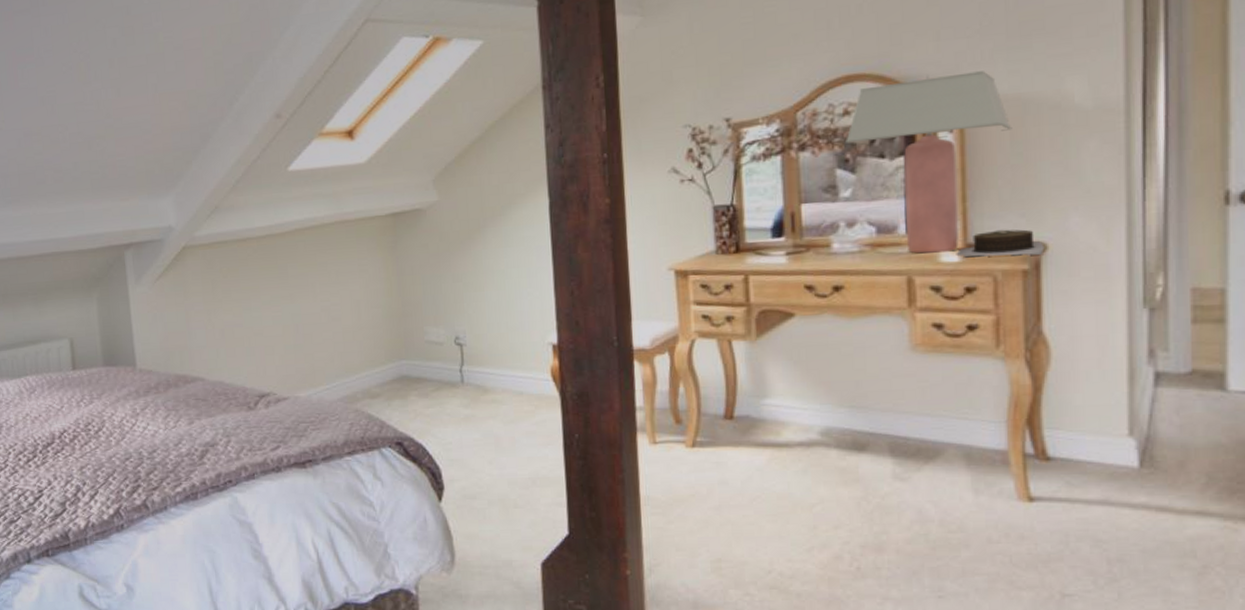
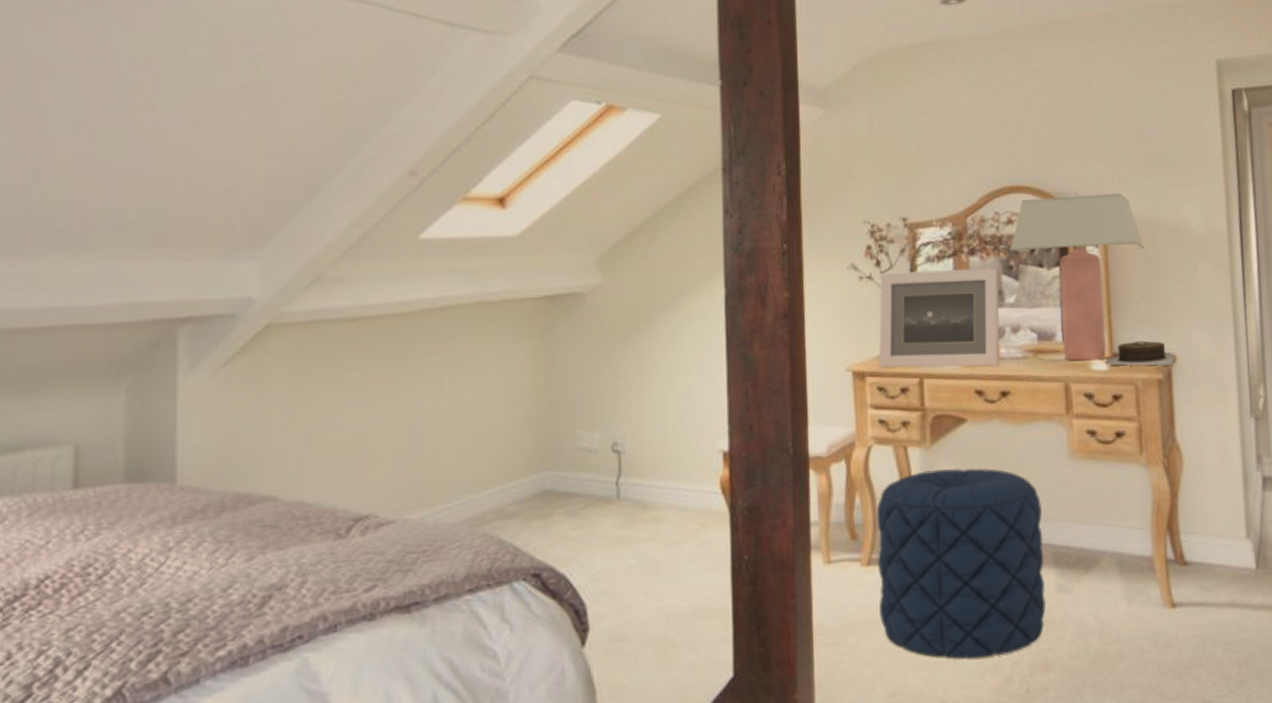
pouf: none [700,360,881,535] -> present [876,467,1047,658]
picture frame: none [701,162,833,267] -> present [878,268,1000,369]

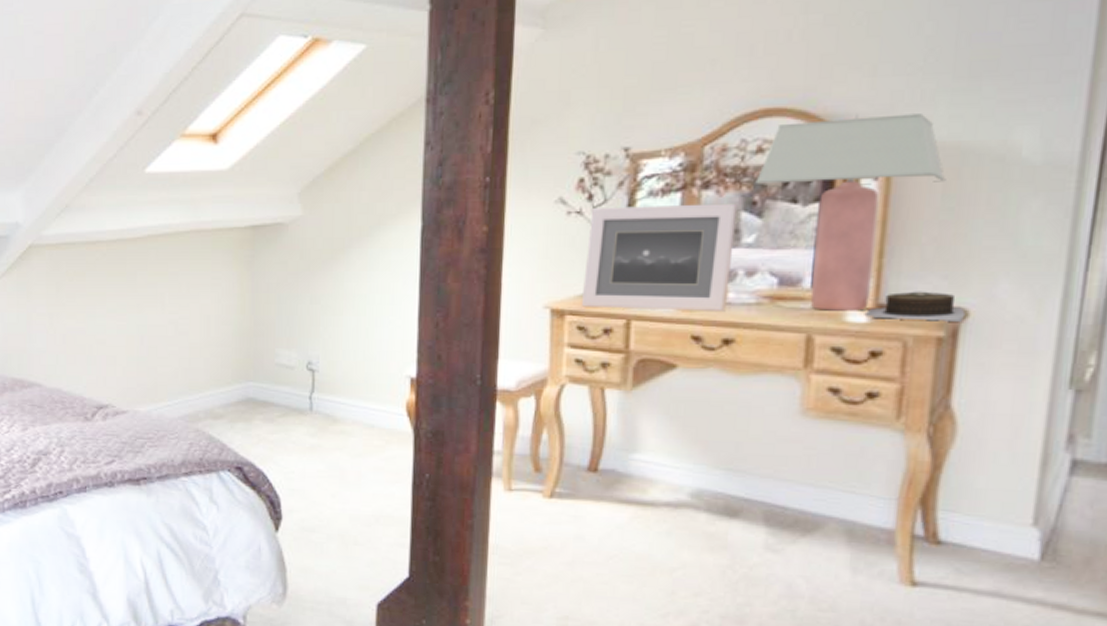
pouf: present [876,467,1047,658] -> none [558,413,758,601]

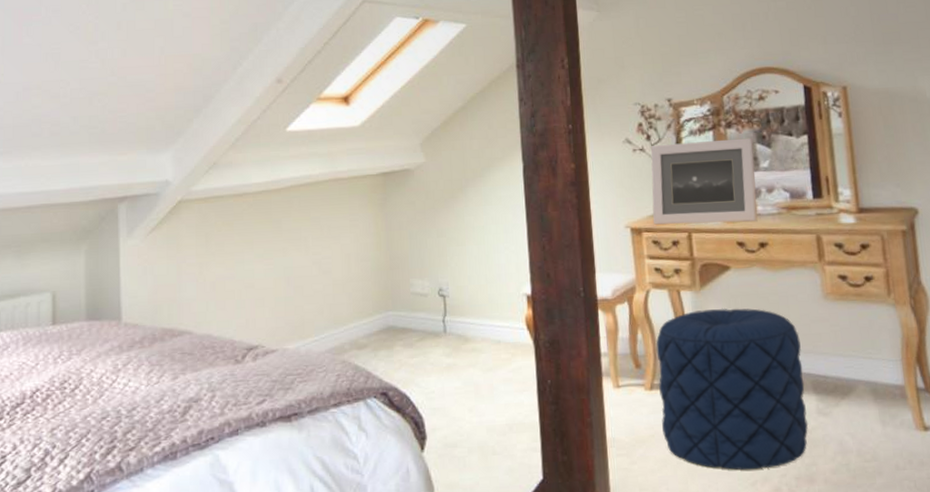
pouf: none [558,413,758,601] -> present [655,308,809,470]
table lamp: present [755,114,946,311] -> none [762,69,885,216]
jewelry box: present [864,291,966,323] -> none [851,196,917,220]

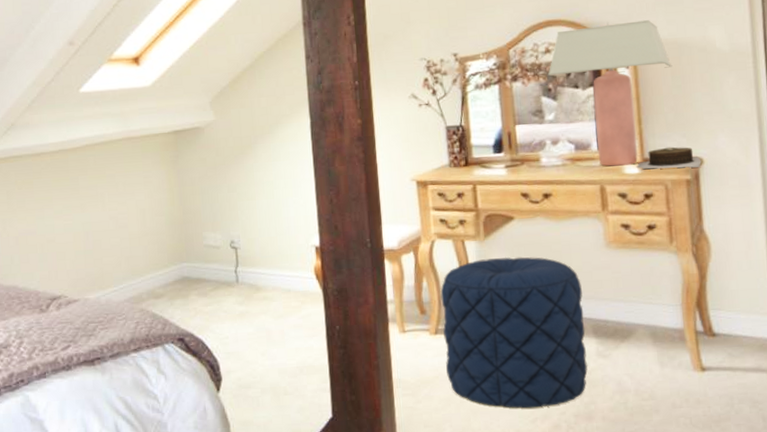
picture frame: present [650,138,758,226] -> none [436,91,542,178]
table lamp: none [762,69,885,216] -> present [548,20,673,167]
jewelry box: none [851,196,917,220] -> present [636,146,702,170]

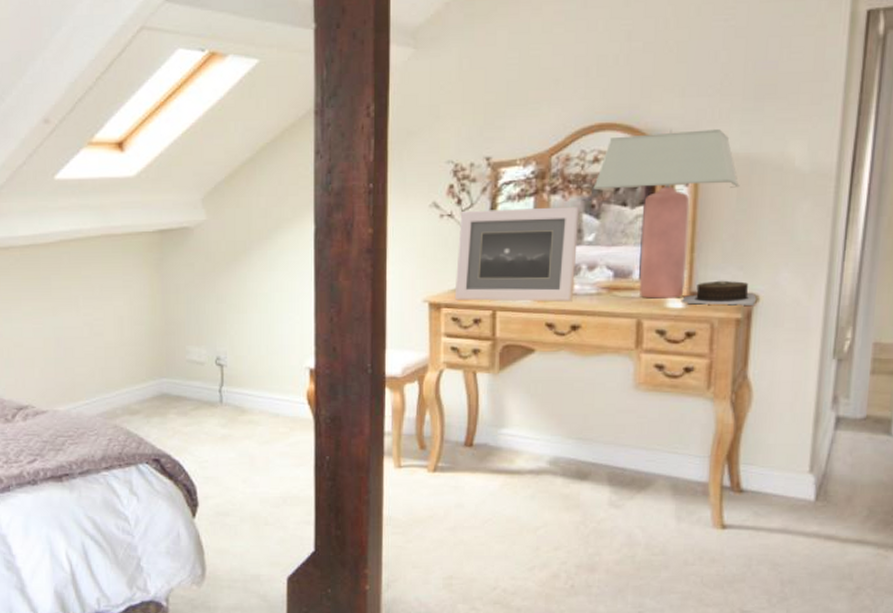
picture frame: none [436,91,542,178] -> present [454,206,580,303]
pouf: present [440,257,588,408] -> none [442,392,602,556]

